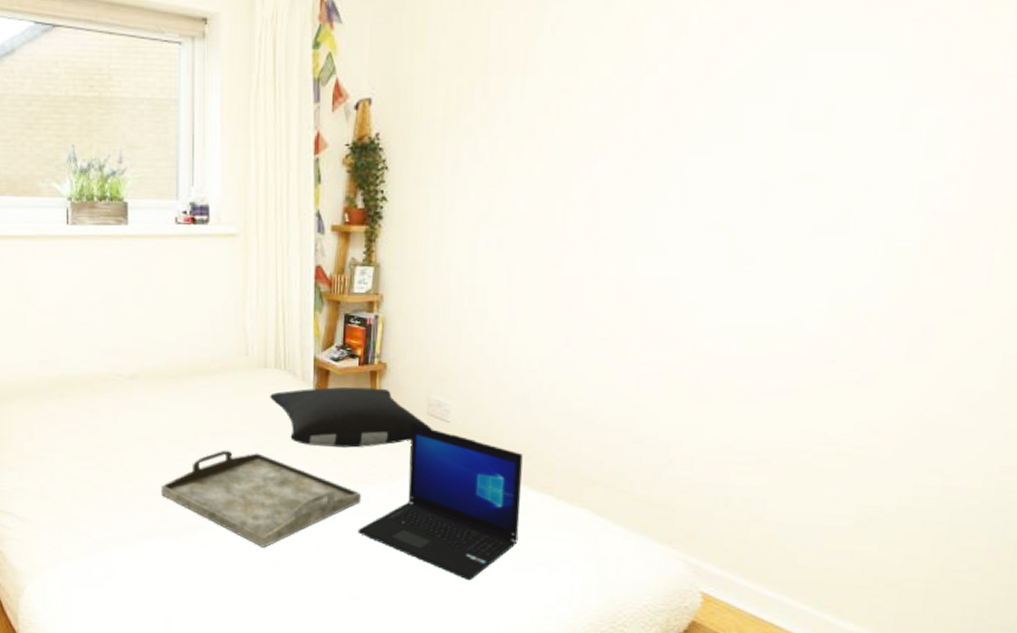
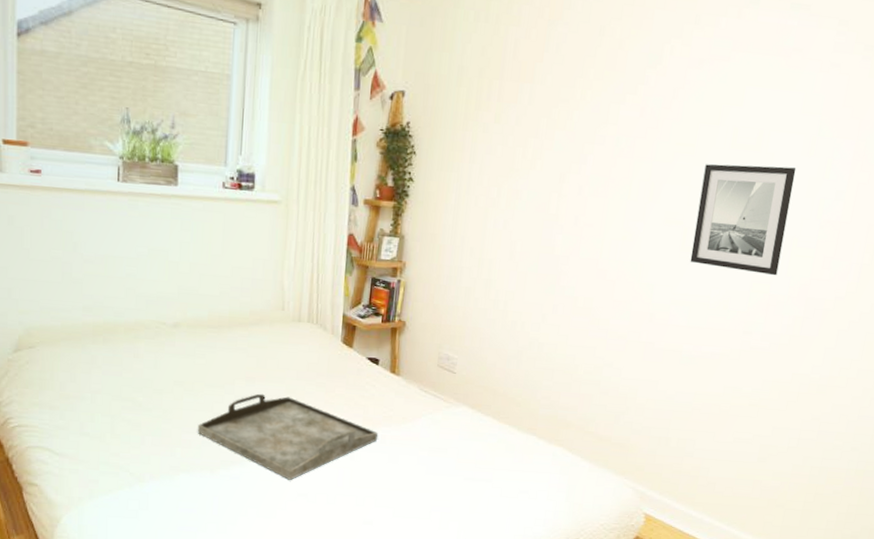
pillow: present [270,386,432,448] -> none [302,340,441,394]
laptop: present [357,423,523,581] -> none [373,374,514,507]
wall art: none [742,147,885,287] -> present [690,164,797,276]

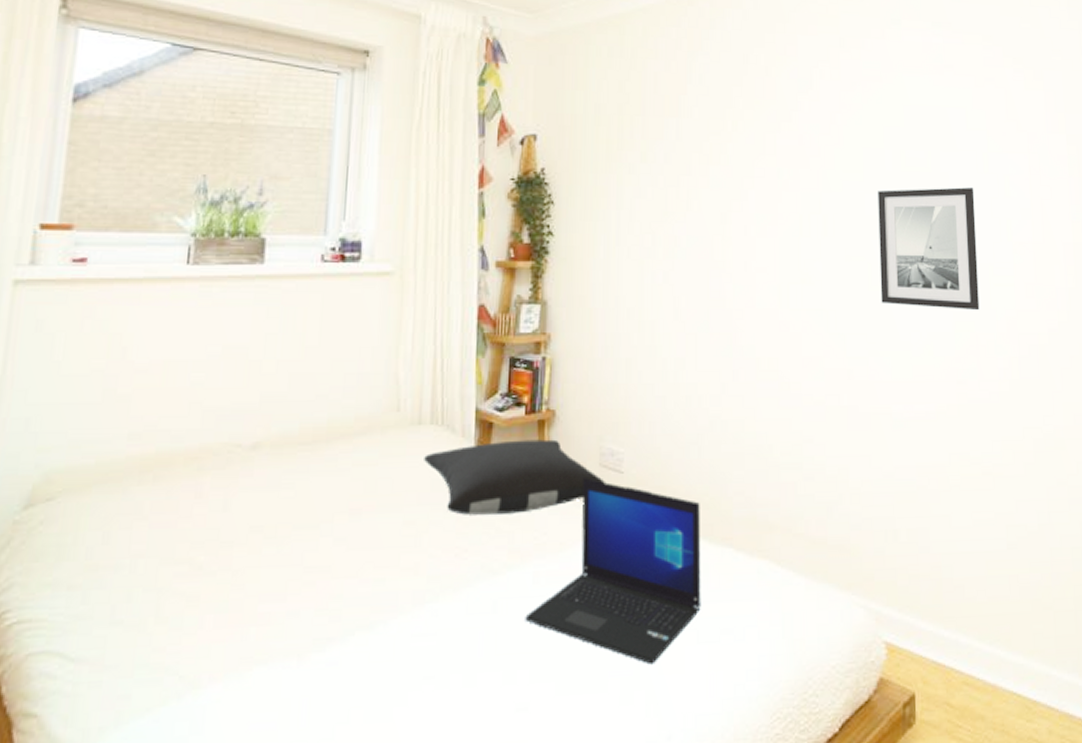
serving tray: present [197,393,379,480] -> none [280,530,530,657]
pillow: none [302,340,441,394] -> present [424,439,605,515]
laptop: none [373,374,514,507] -> present [525,478,701,665]

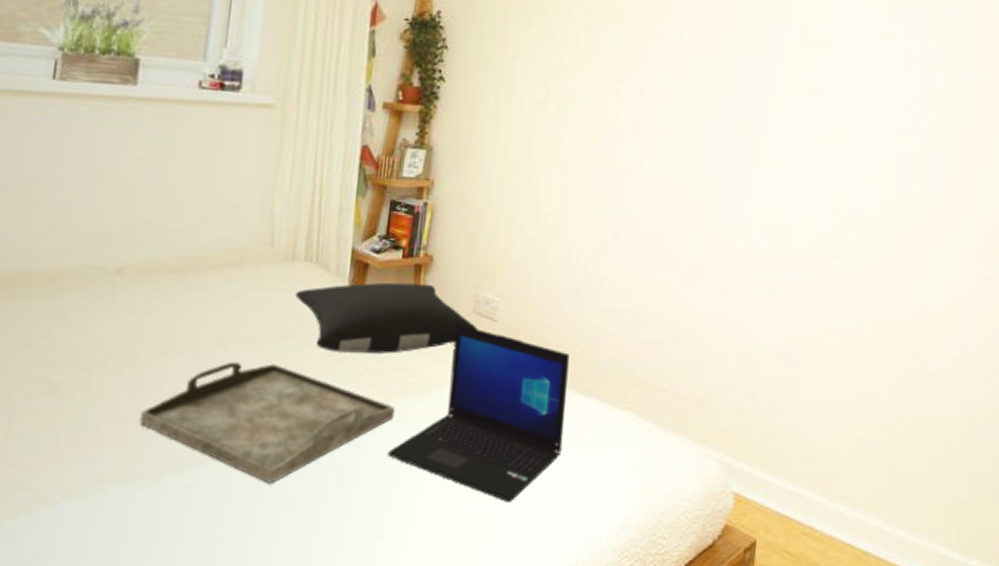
serving tray: none [280,530,530,657] -> present [139,361,396,484]
wall art: present [878,187,980,311] -> none [766,63,870,189]

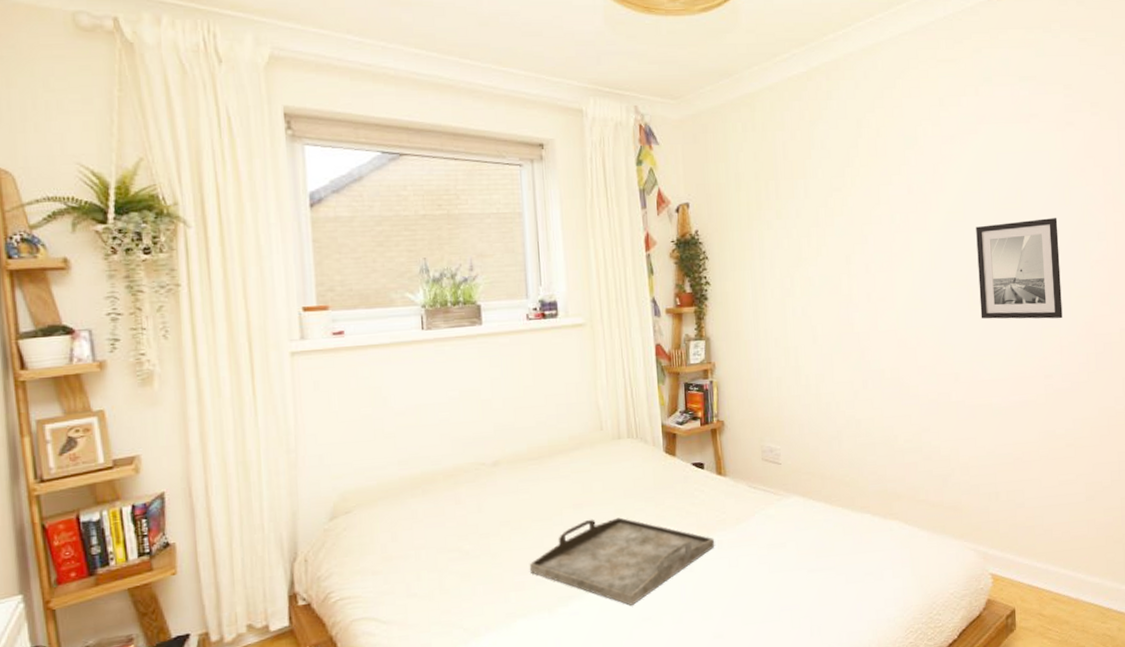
pillow: present [295,282,478,354] -> none [625,443,767,503]
laptop: present [387,323,570,503] -> none [714,470,848,600]
wall art: none [766,63,870,189] -> present [976,218,1063,319]

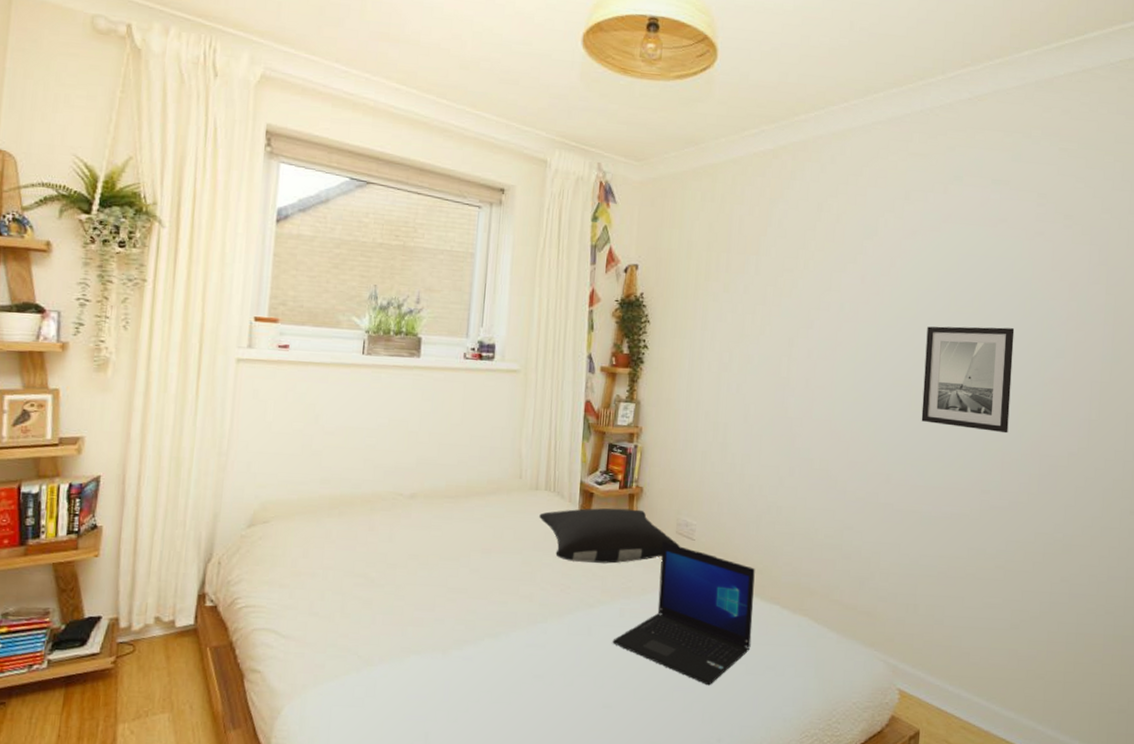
serving tray: present [529,517,715,606] -> none [430,566,617,660]
pillow: none [625,443,767,503] -> present [539,508,680,564]
laptop: none [714,470,848,600] -> present [612,541,755,686]

